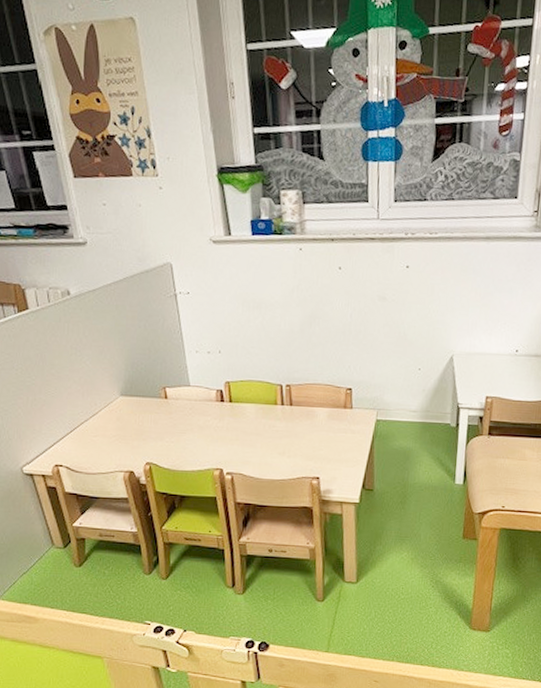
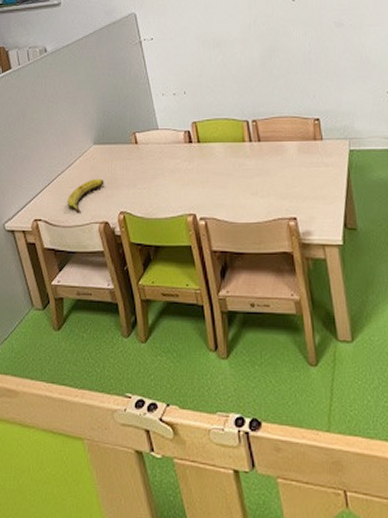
banana: none [90,429,131,462] -> present [67,178,104,214]

